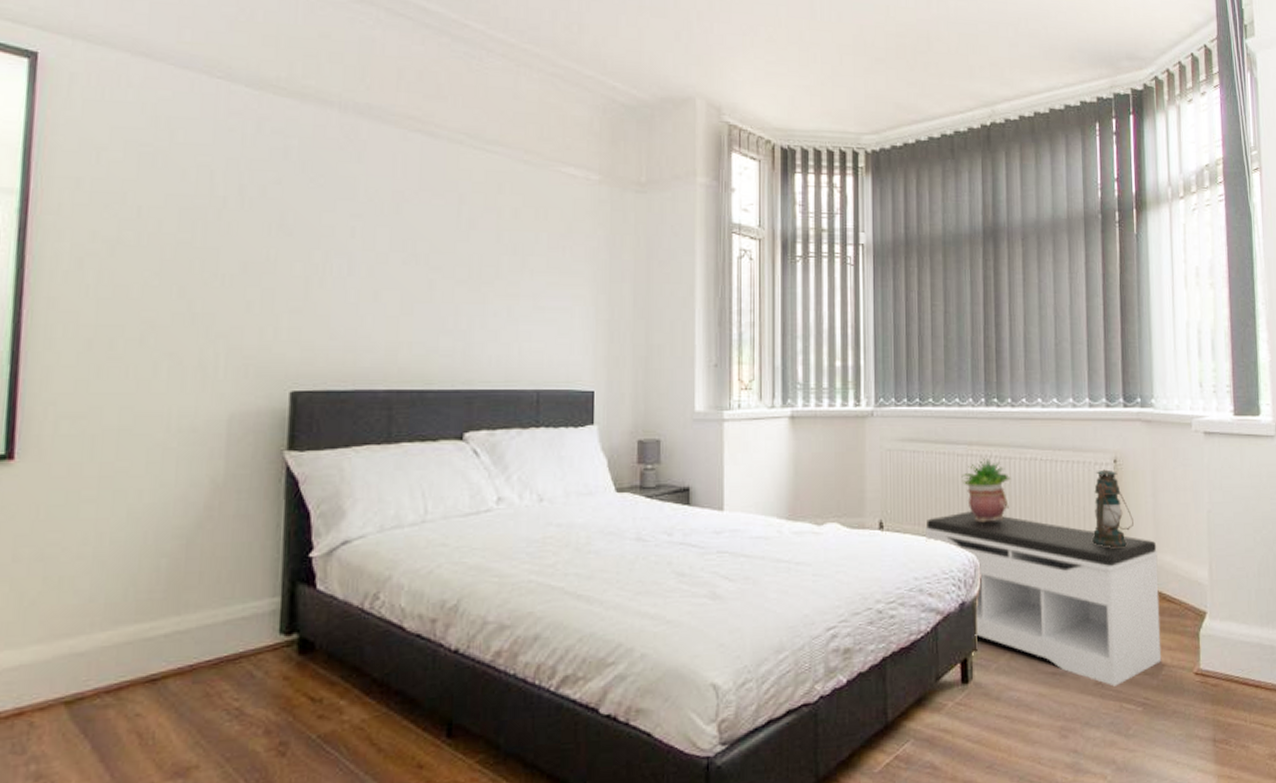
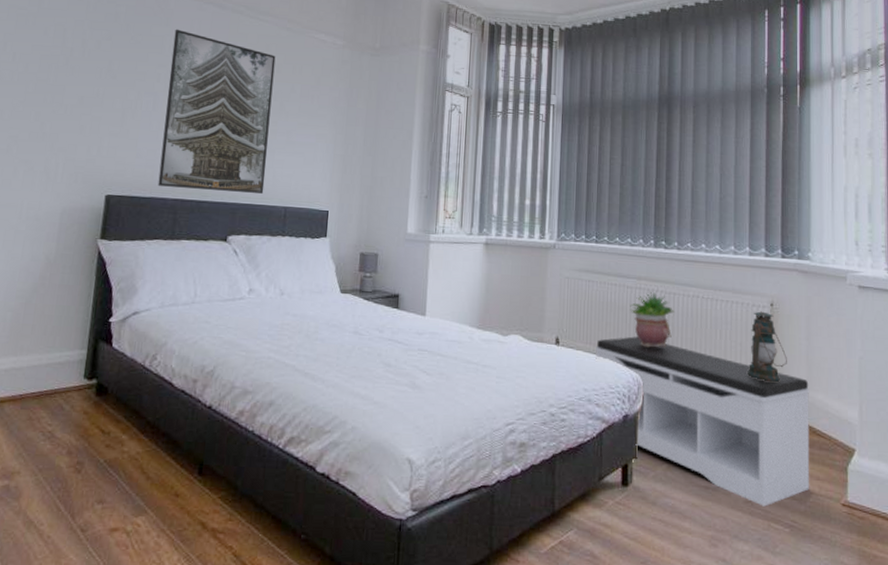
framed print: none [363,166,512,375] -> present [157,29,276,194]

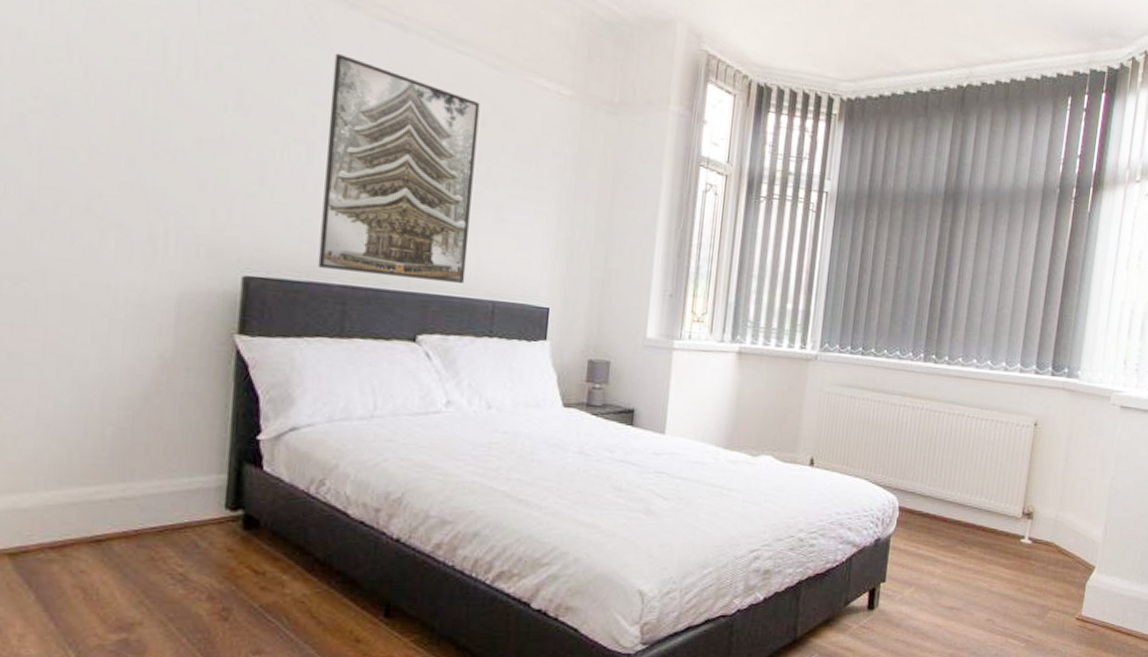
bench: present [595,336,810,507] -> none [851,457,1061,624]
potted plant: present [630,291,674,348] -> none [892,409,938,469]
lantern: present [747,311,787,382] -> none [1003,431,1044,503]

